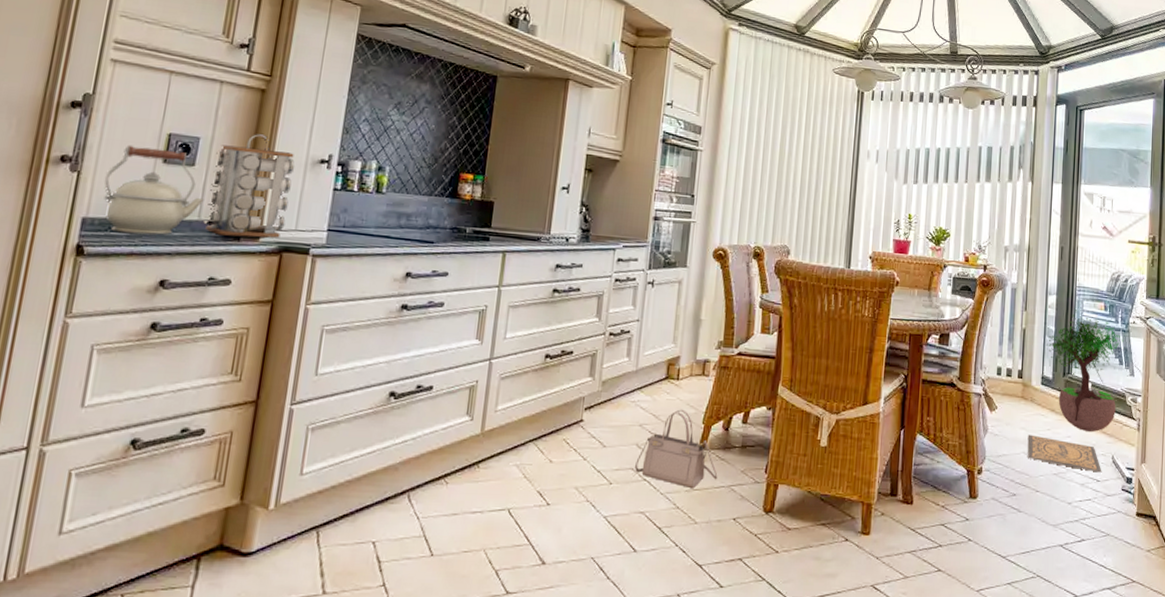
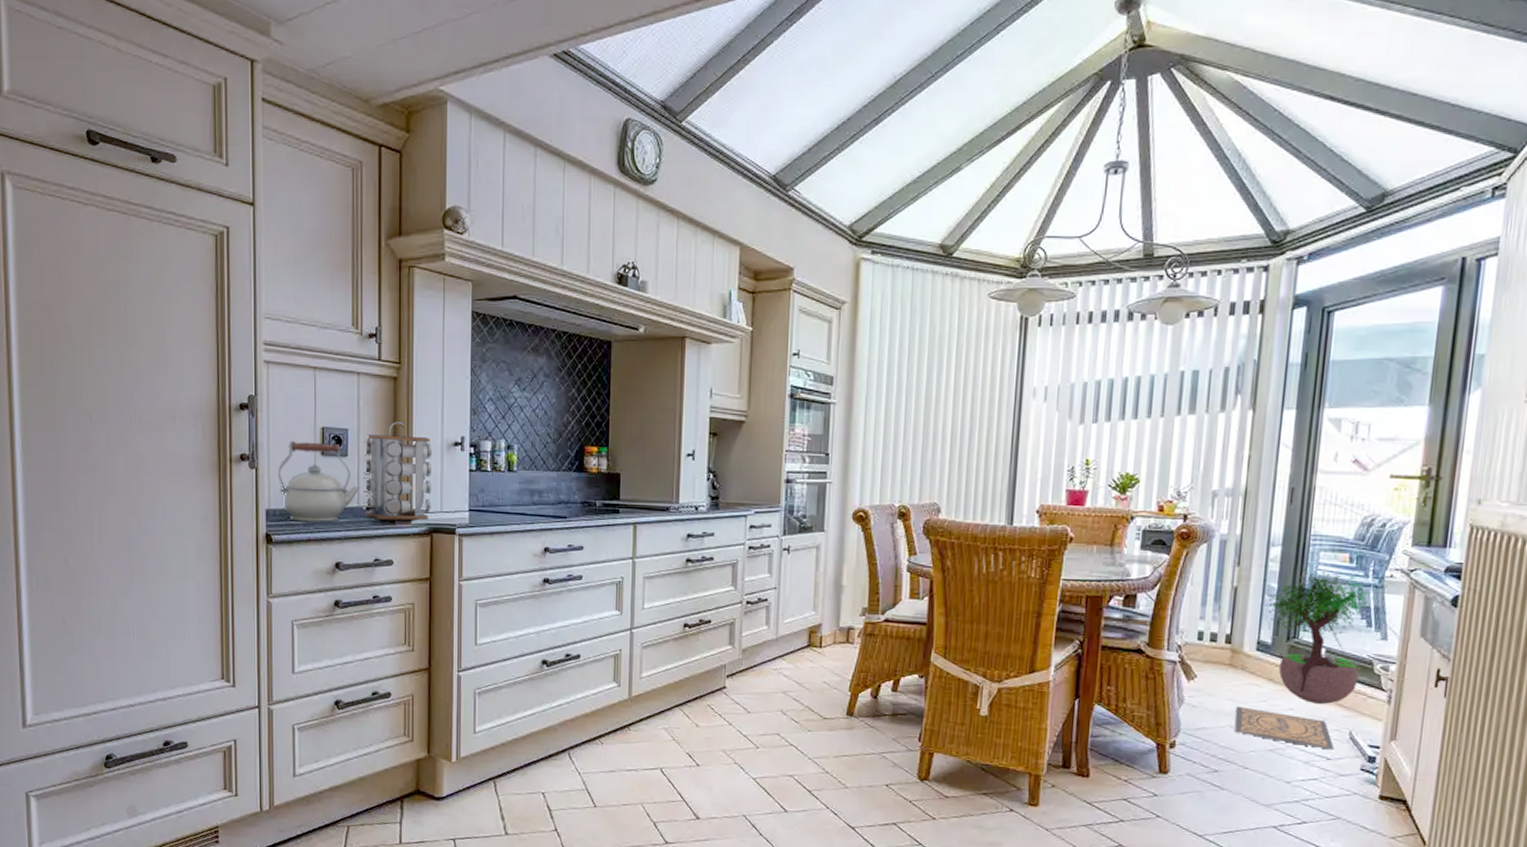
handbag: present [635,409,718,489] -> none [781,677,868,755]

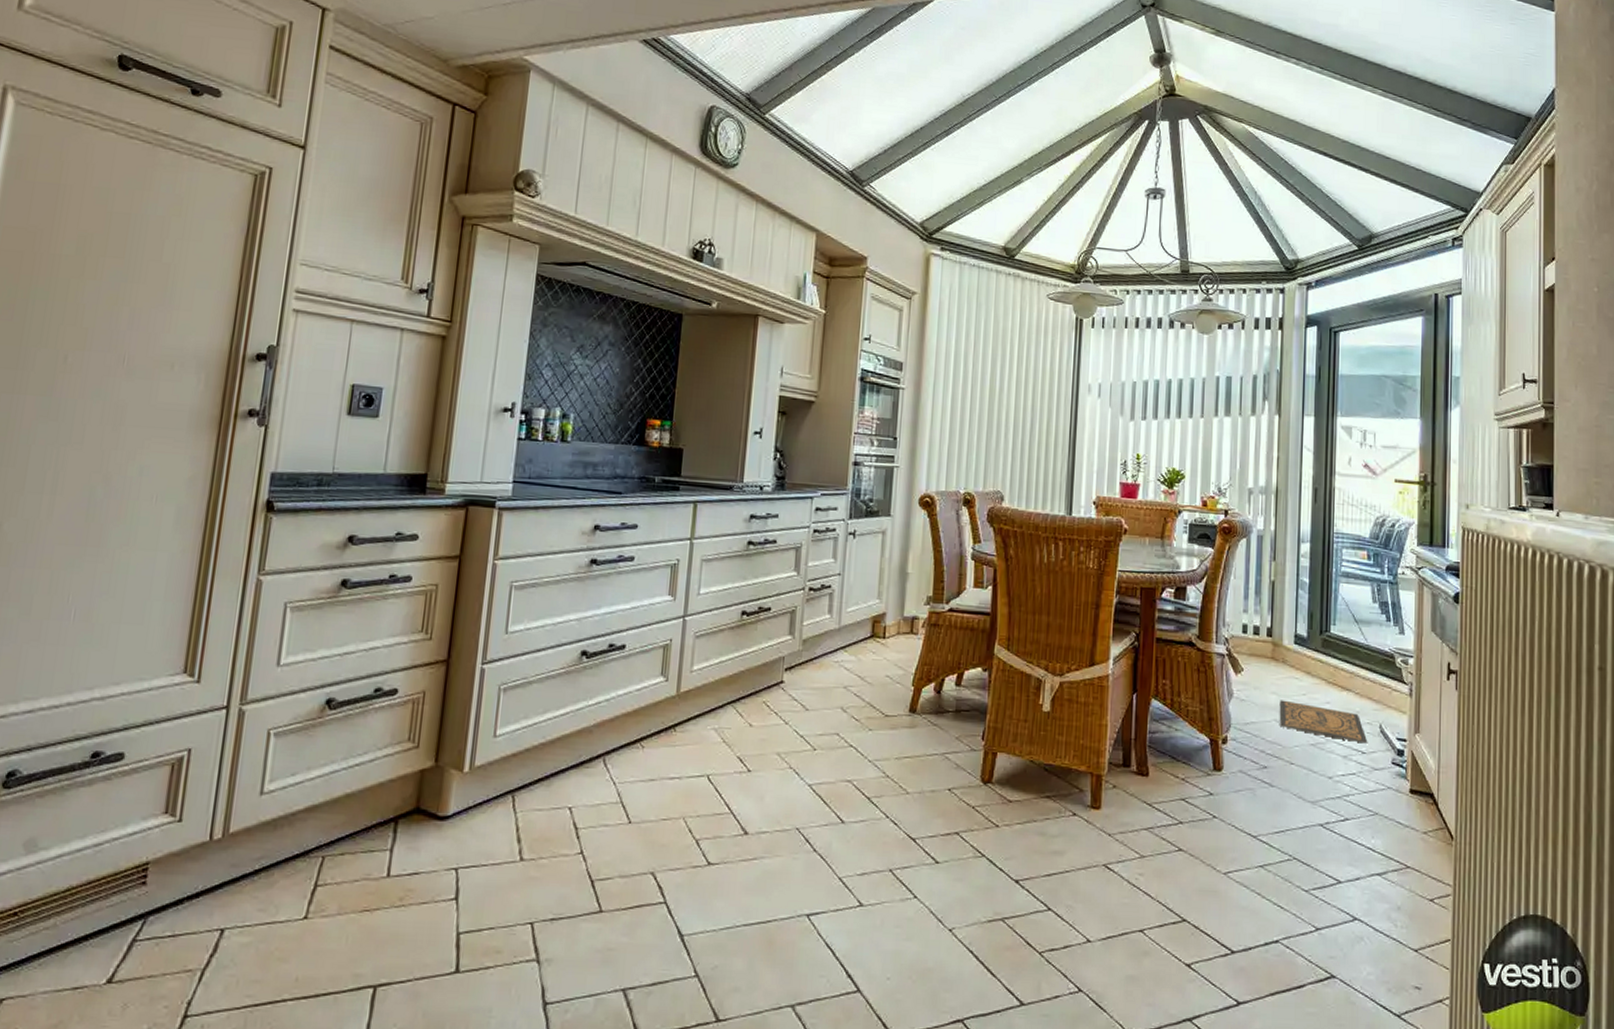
kettle: present [277,442,360,523] -> none [290,398,389,491]
spice rack: present [363,421,432,522] -> none [389,382,478,492]
potted tree: present [1264,563,1375,704] -> none [1299,559,1391,697]

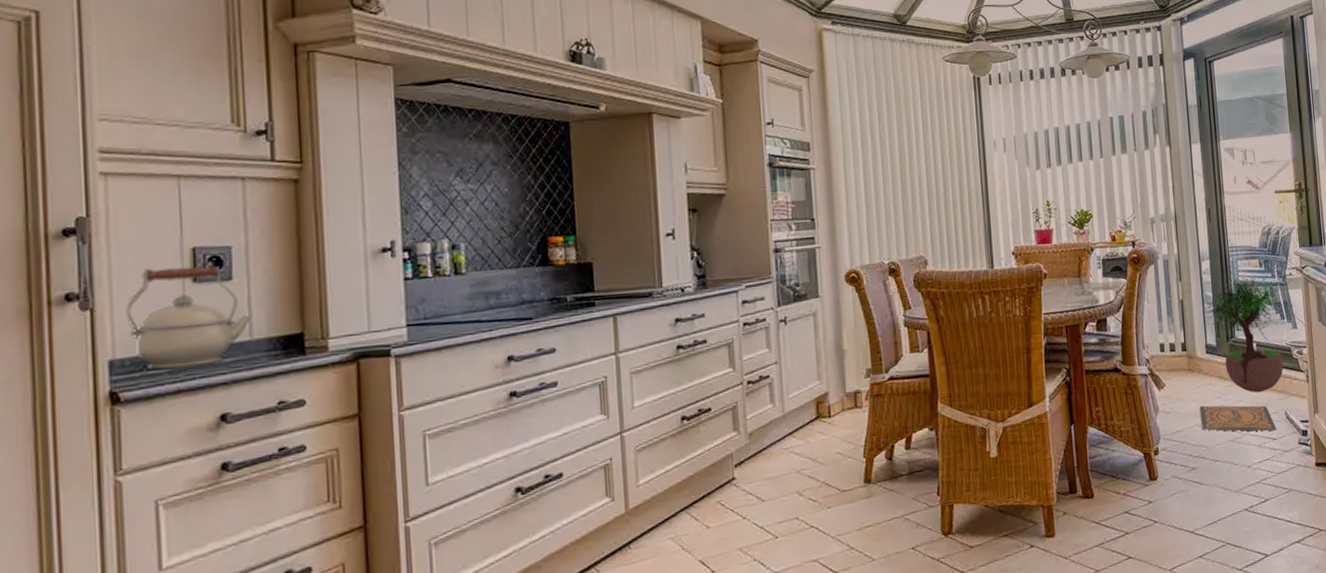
kettle: none [290,398,389,491] -> present [125,265,252,371]
potted tree: none [1299,559,1391,697] -> present [1205,271,1283,392]

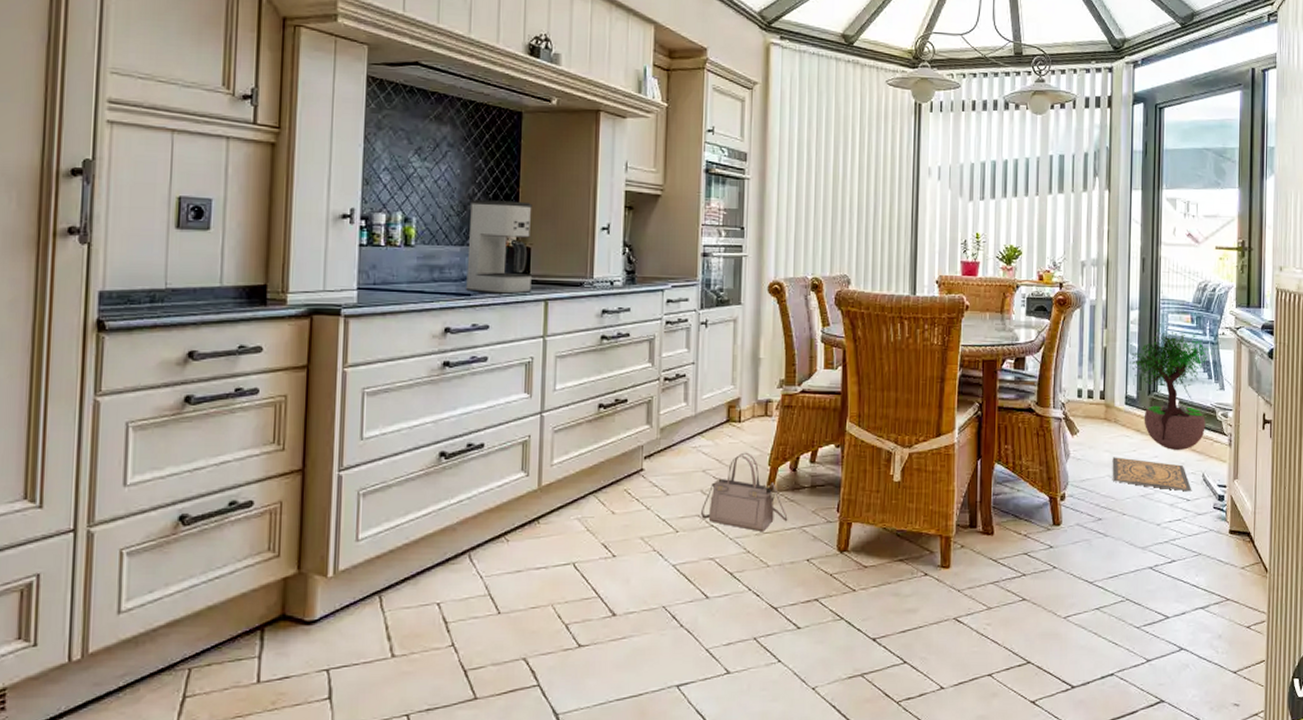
kettle: present [125,265,252,371] -> none [116,213,224,306]
coffee maker: none [523,215,598,315] -> present [466,200,533,294]
handbag: none [799,447,889,527] -> present [701,452,788,532]

